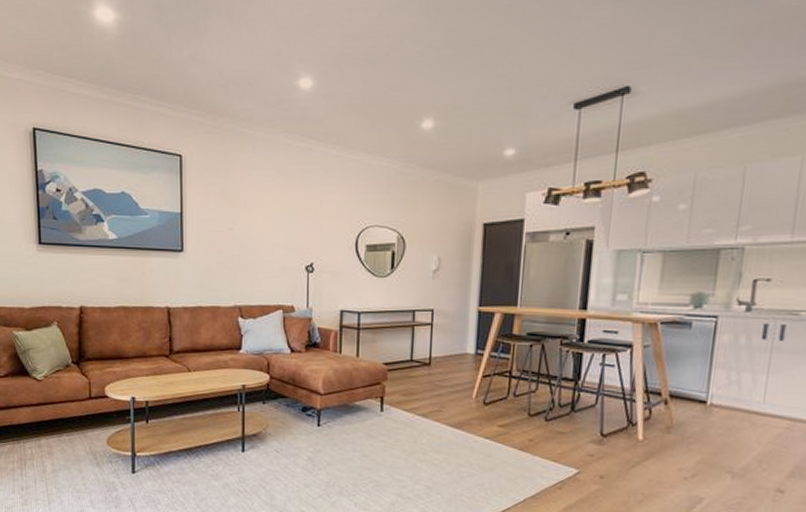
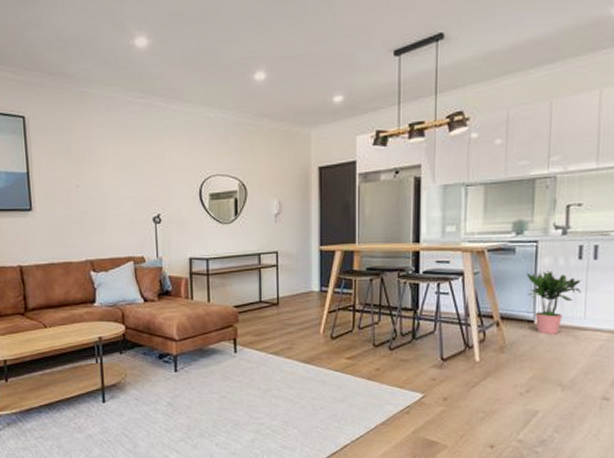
potted plant: none [701,348,764,418] -> present [527,270,581,335]

